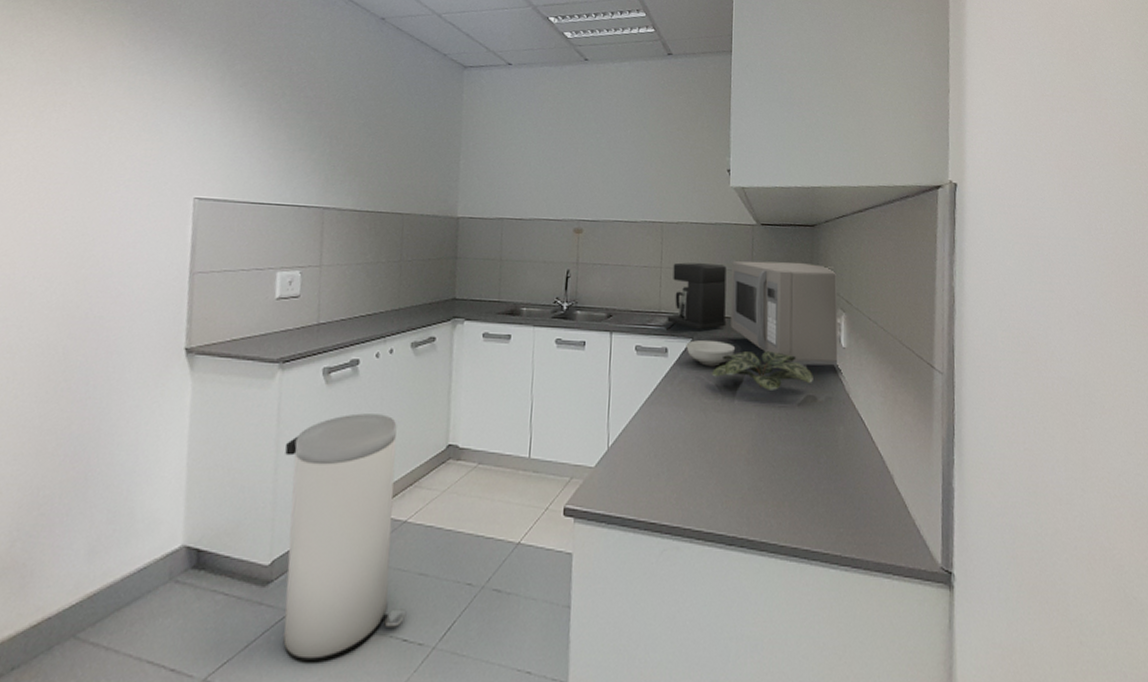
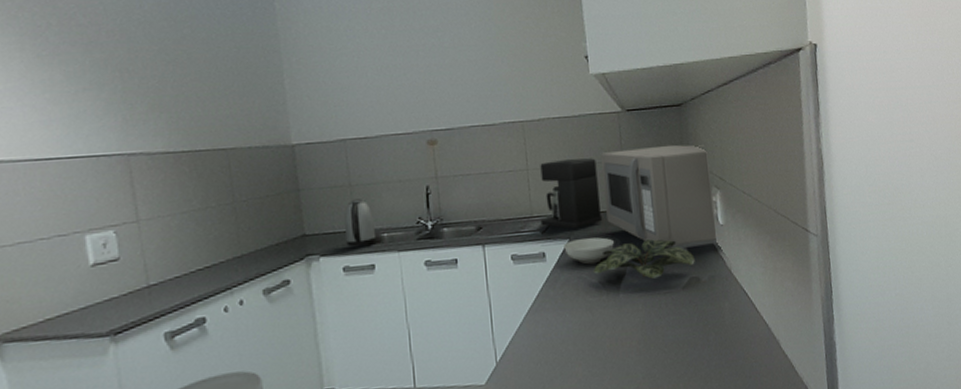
kettle: none [489,273,517,316] -> present [343,199,377,247]

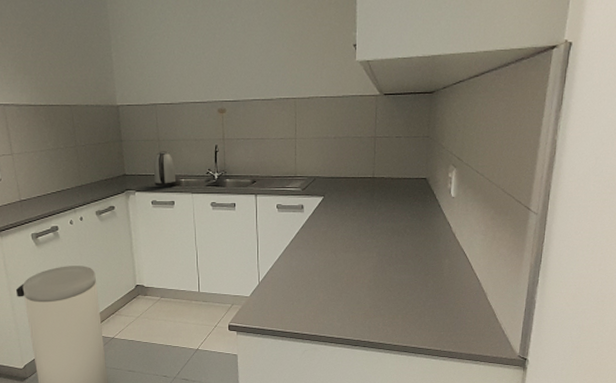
coffee maker: present [540,158,603,229] -> none [302,132,353,189]
bowl: present [563,237,615,265] -> none [319,198,361,218]
plant: present [593,238,695,279] -> none [340,202,426,234]
microwave: present [600,144,718,251] -> none [356,126,450,215]

